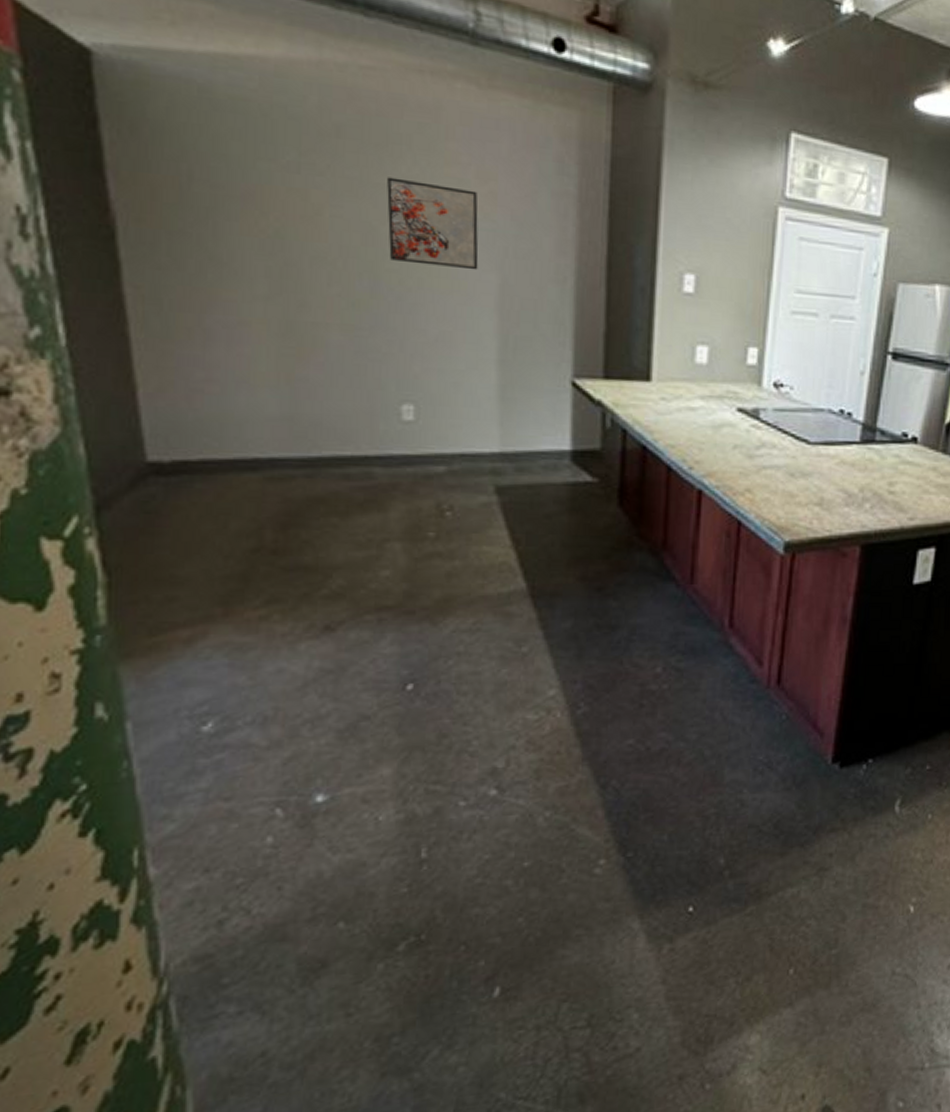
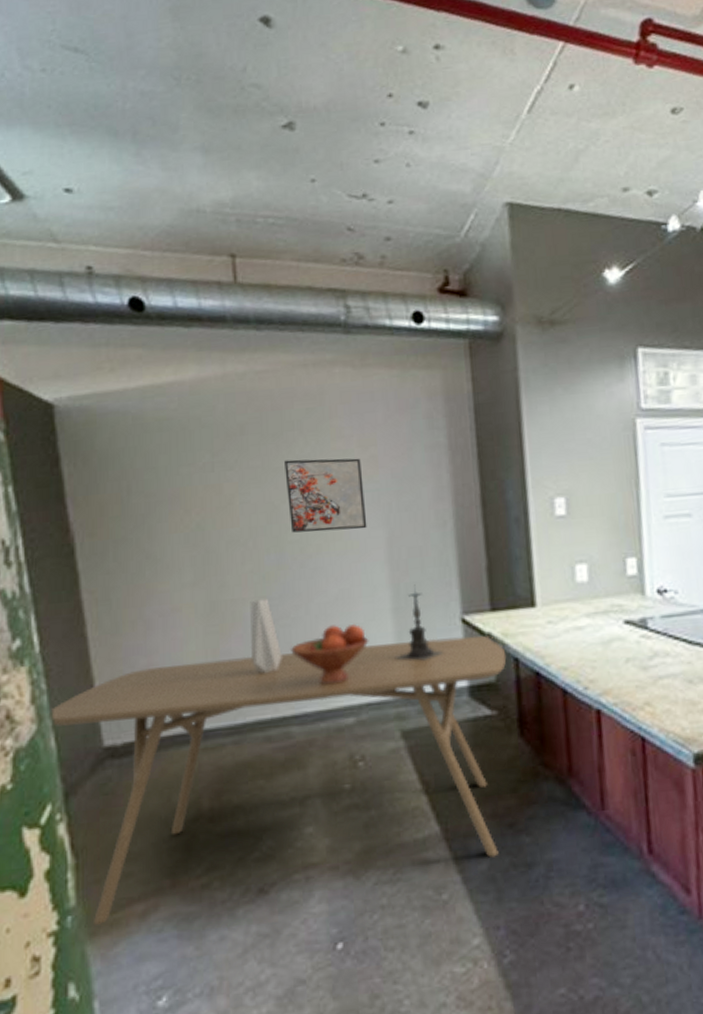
dining table: none [80,383,615,647] -> present [51,635,507,925]
vase: none [331,326,369,409] -> present [250,598,282,674]
fruit bowl: none [378,367,469,430] -> present [289,623,369,685]
candle holder: none [495,339,550,419] -> present [394,584,444,661]

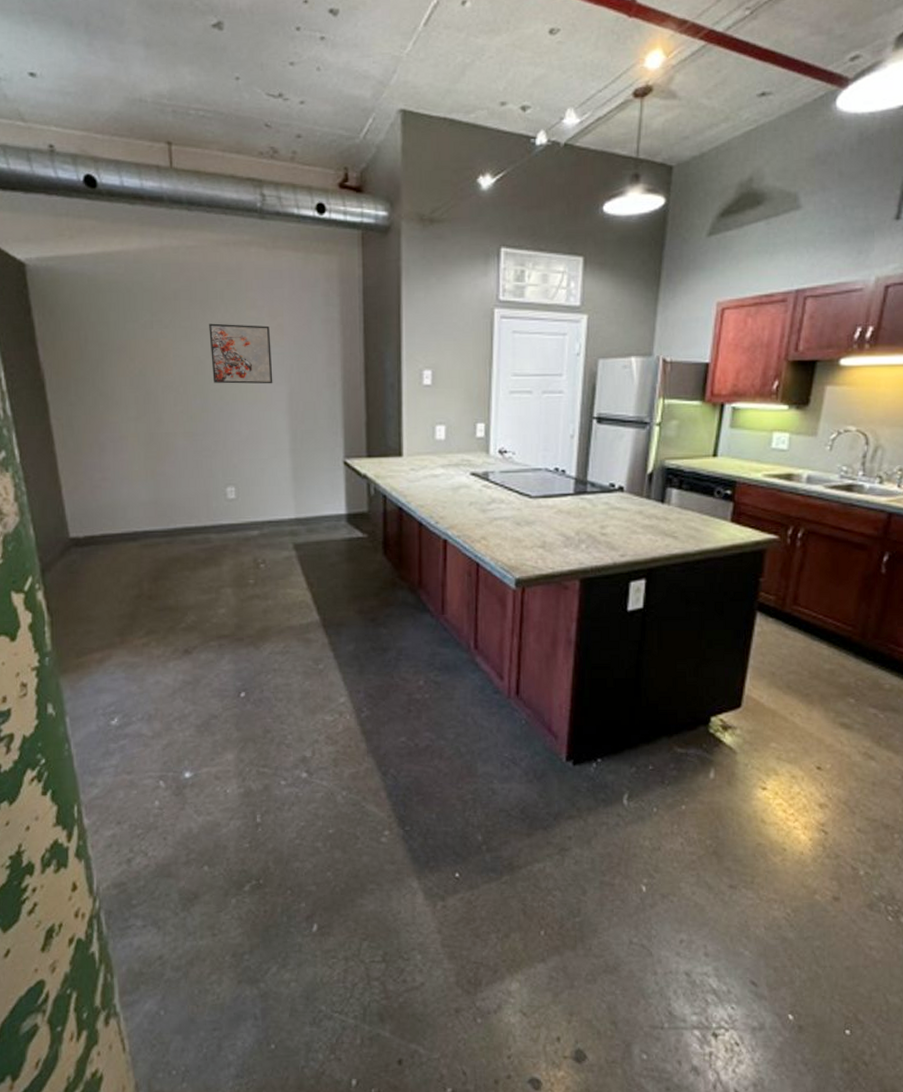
dining table: present [51,635,507,925] -> none [30,475,377,665]
vase: present [250,598,282,674] -> none [180,434,204,493]
fruit bowl: present [289,623,369,685] -> none [210,458,272,505]
candle holder: present [394,584,444,661] -> none [291,432,329,492]

